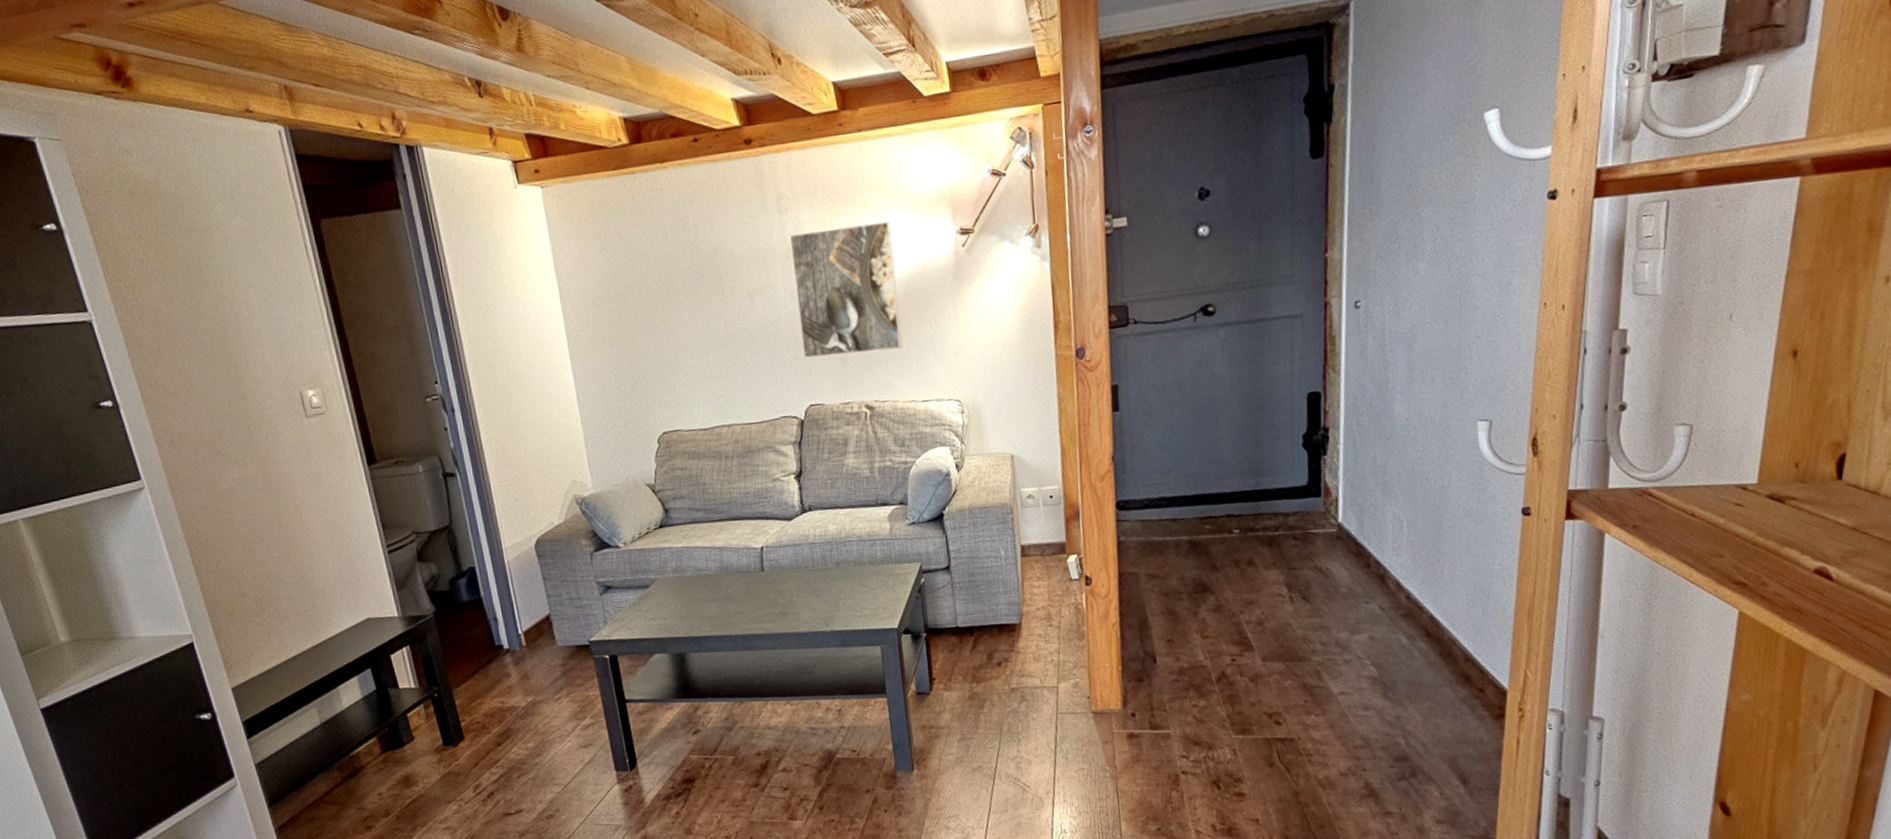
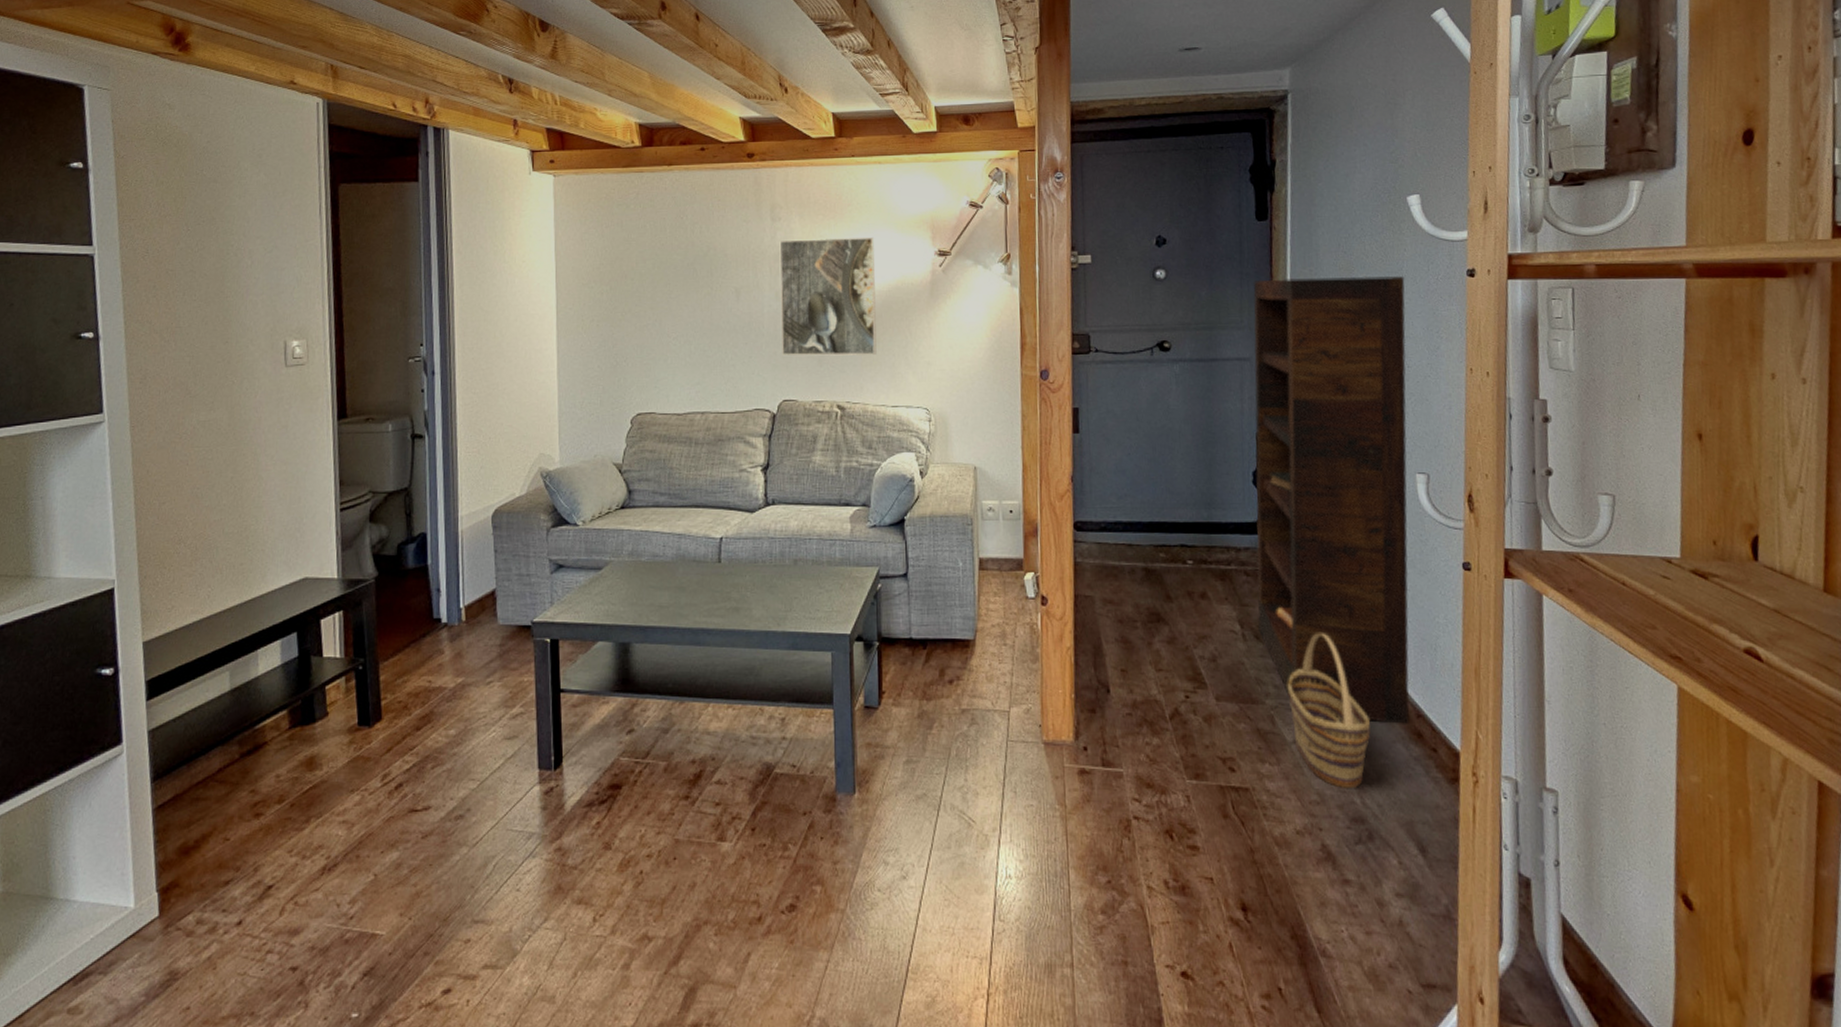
bookcase: none [1305,205,1477,669] -> present [1253,275,1410,724]
basket: none [1334,589,1418,733] -> present [1287,633,1371,790]

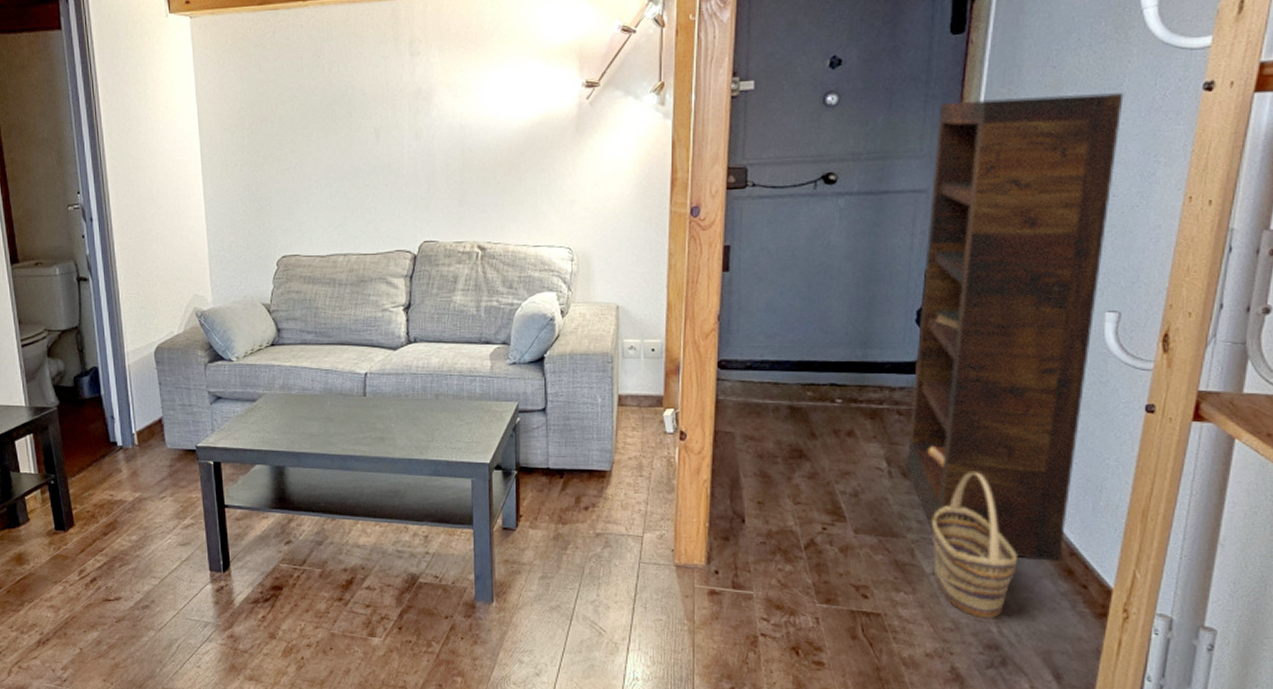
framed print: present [779,238,877,356] -> none [418,70,519,196]

